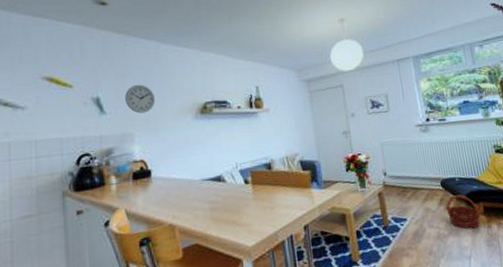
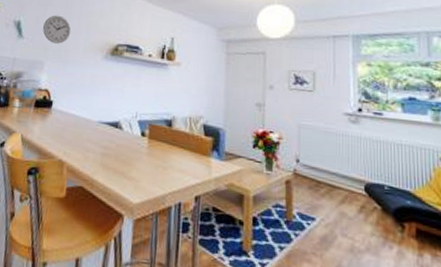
basket: present [445,194,480,229] -> none [366,206,411,252]

